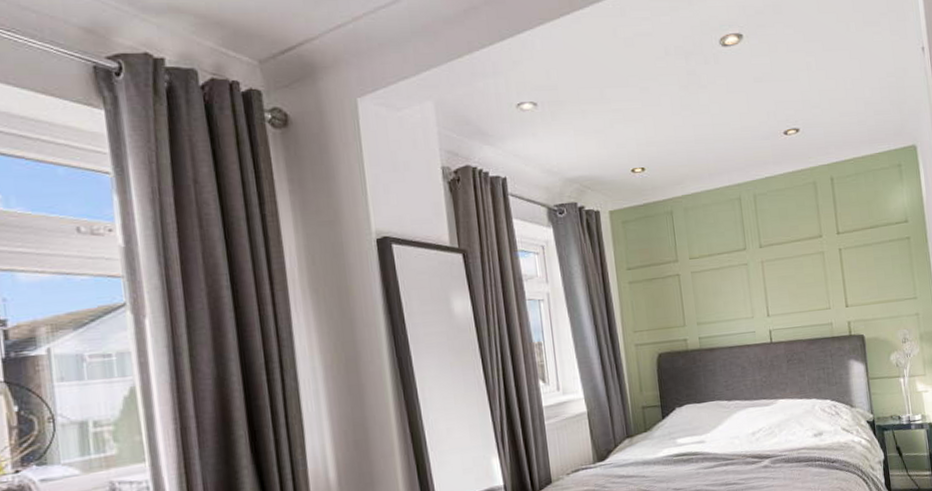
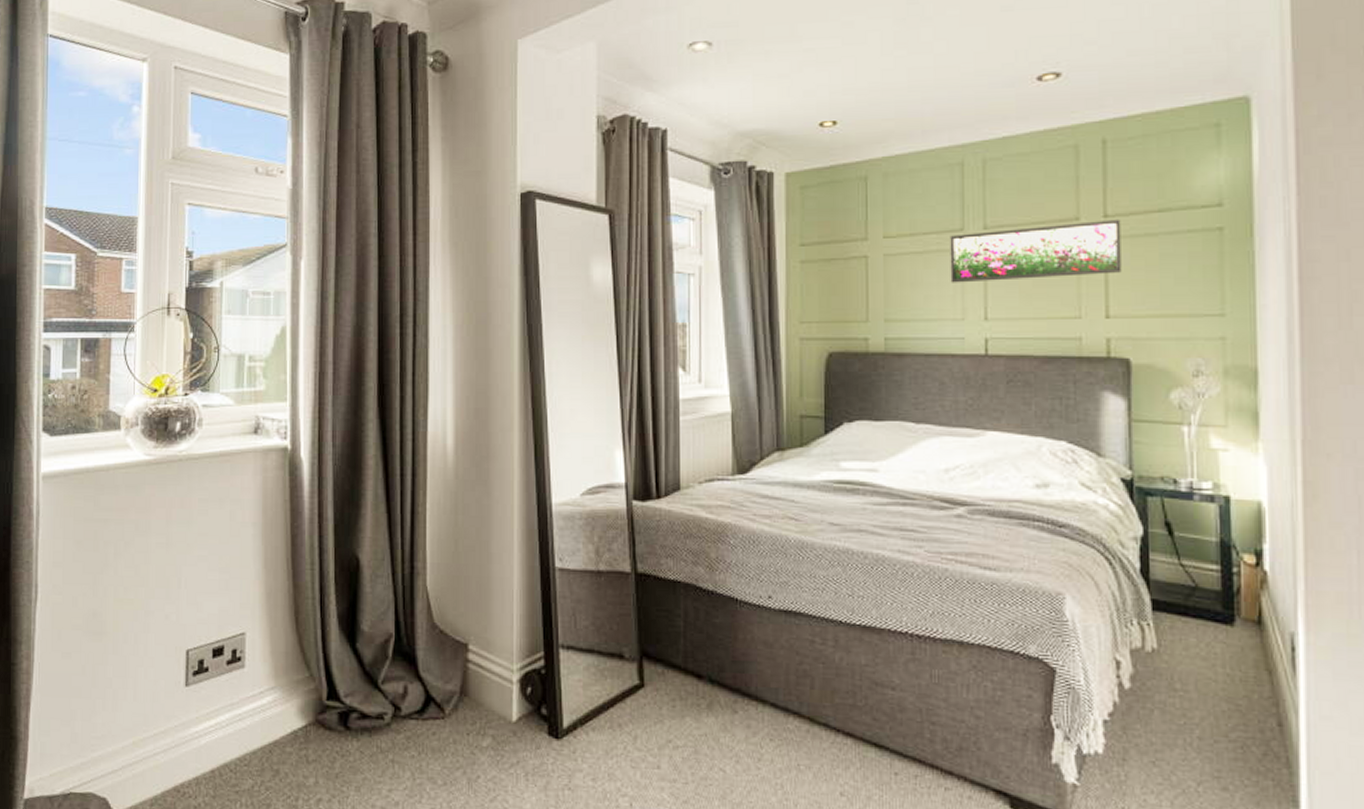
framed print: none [737,235,852,291] -> present [950,219,1122,283]

